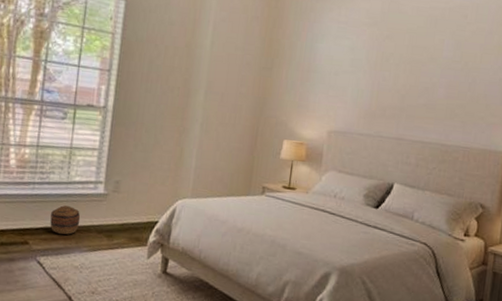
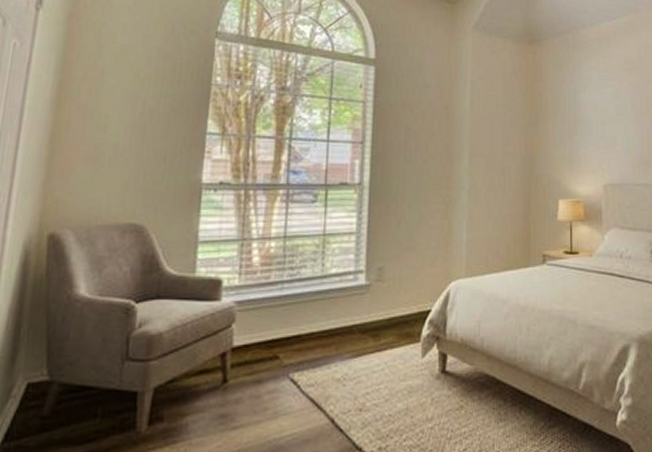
basket: present [50,205,81,235] -> none [304,305,340,340]

